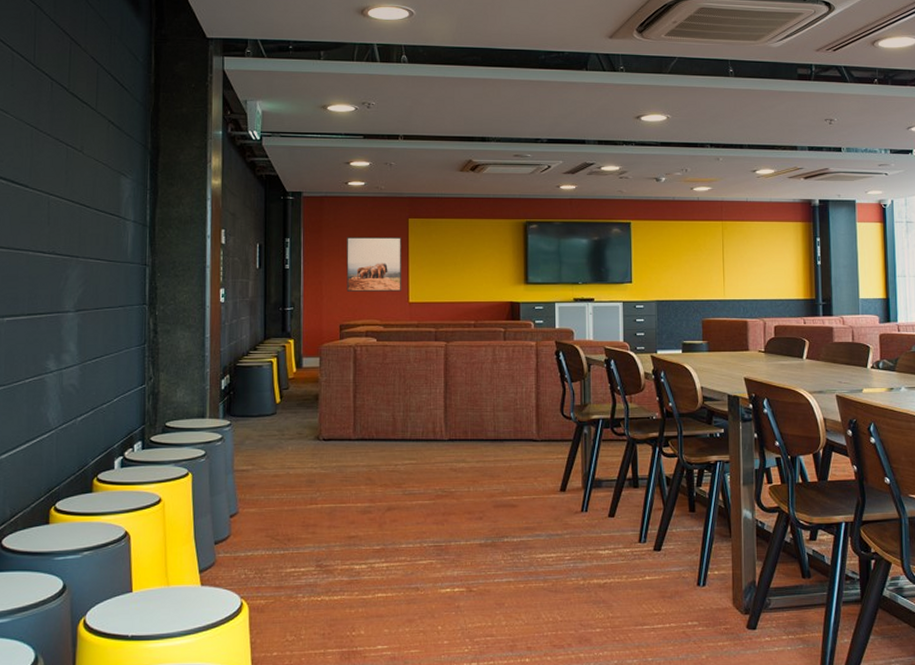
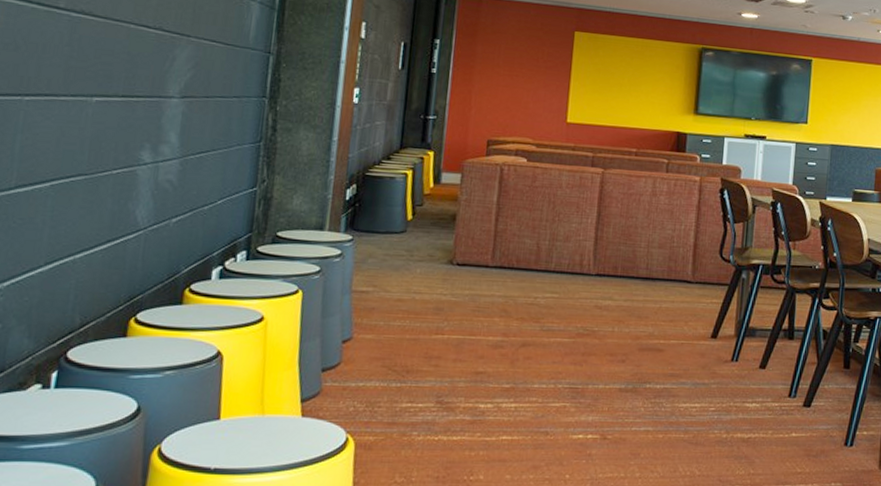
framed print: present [346,236,402,292] -> none [498,44,565,110]

